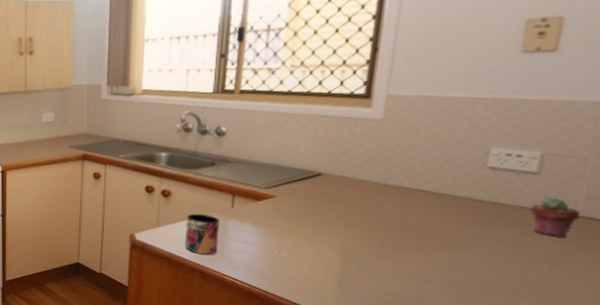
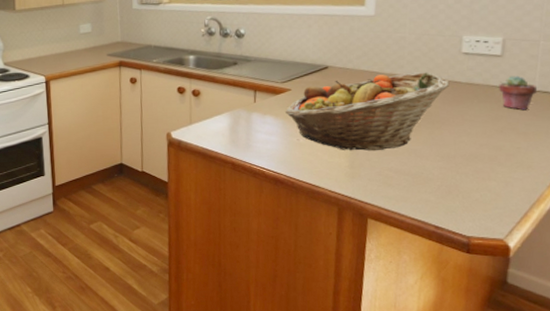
mug: present [184,213,221,255] -> none [215,109,246,147]
fruit basket: none [267,186,469,271] -> present [285,72,450,151]

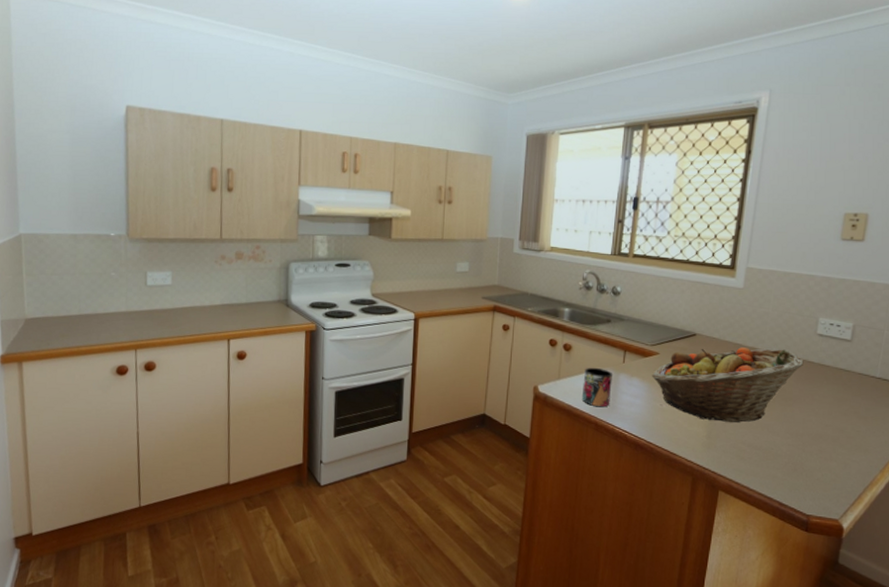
mug: none [215,109,246,147] -> present [581,367,613,407]
potted succulent: present [499,75,538,111] -> none [846,361,879,396]

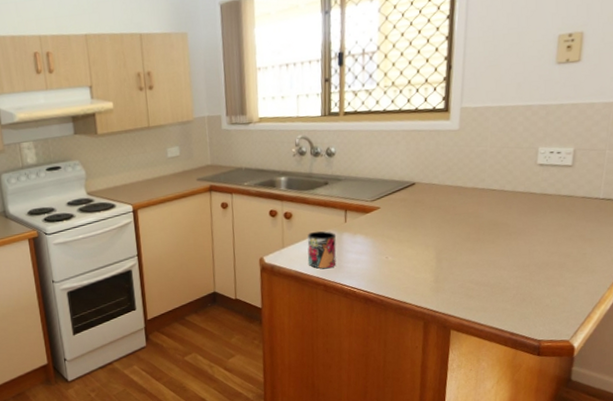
fruit basket: present [652,347,804,423] -> none [375,184,526,266]

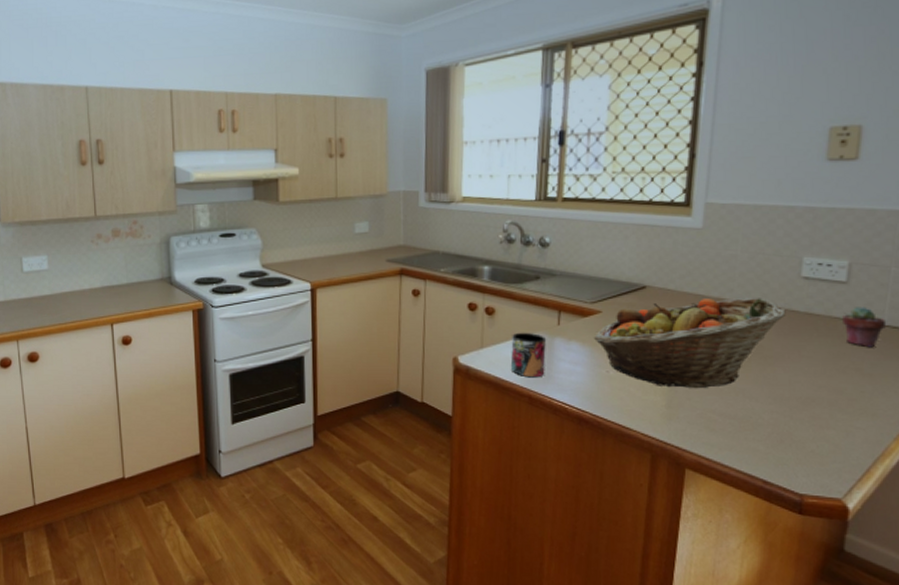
fruit basket: none [375,184,526,266] -> present [594,298,786,389]
potted succulent: none [569,184,603,218] -> present [842,307,887,348]

